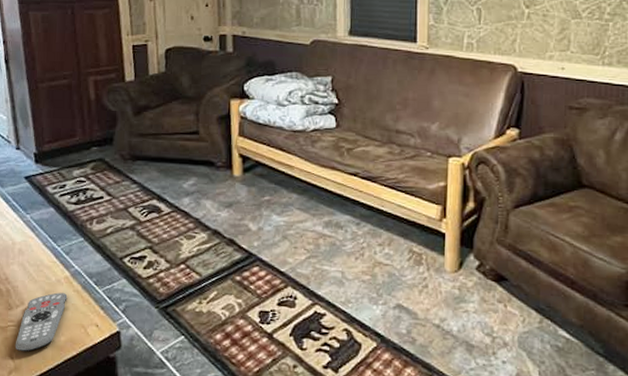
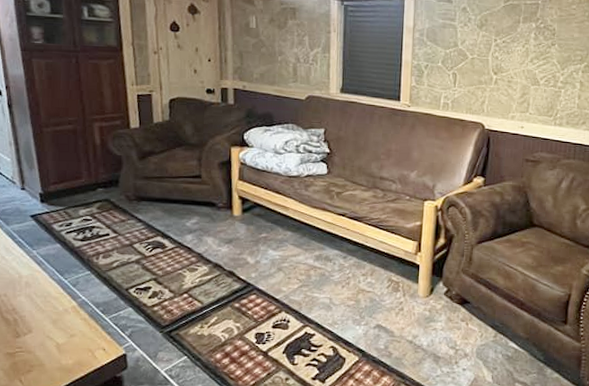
remote control: present [15,292,68,352] -> none [23,321,75,374]

